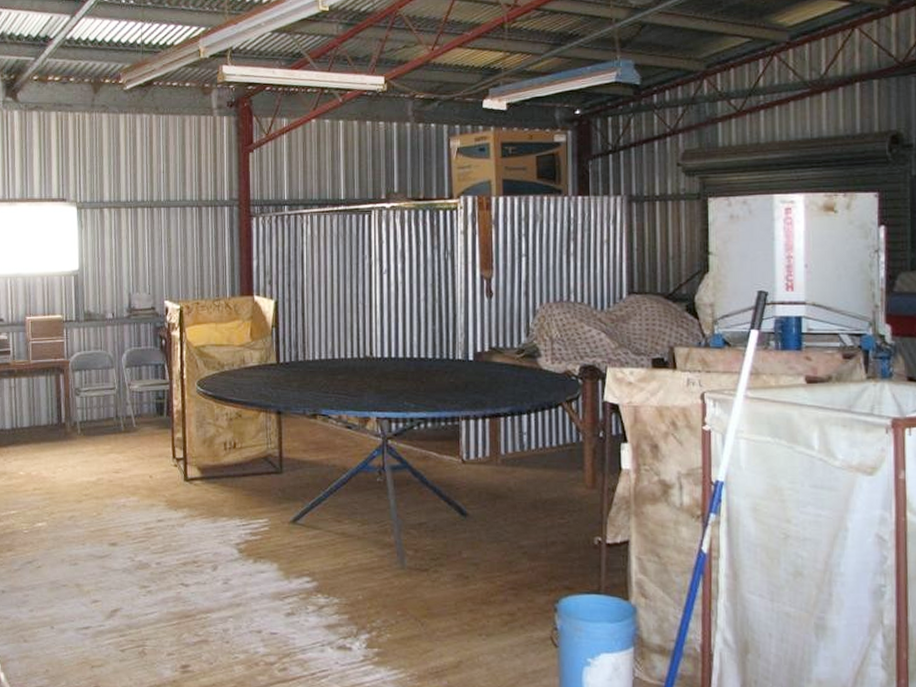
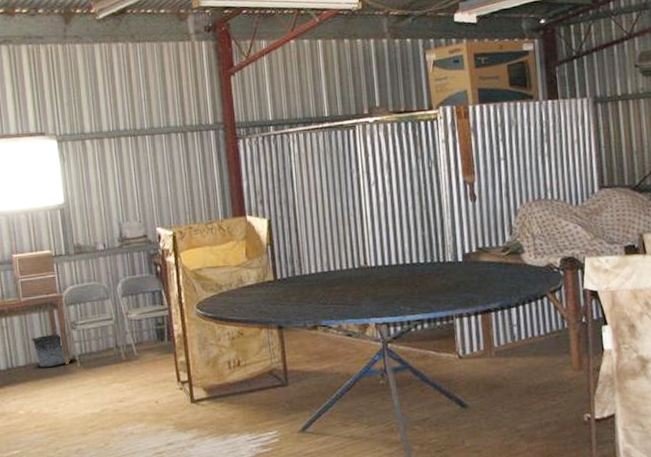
bucket: none [36,397,73,431] -> present [31,331,70,367]

